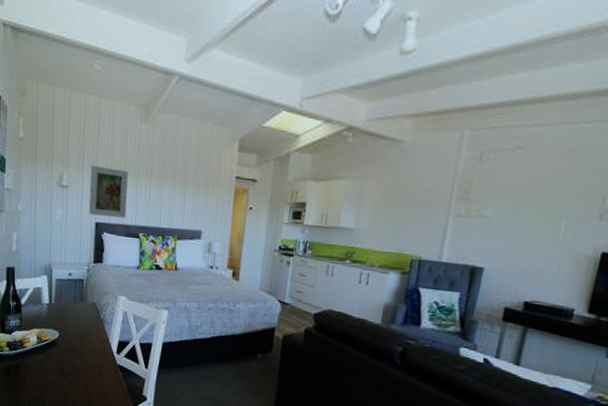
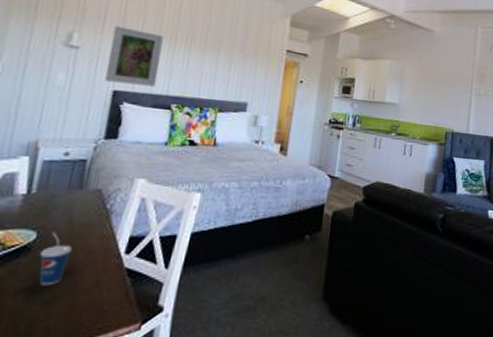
cup: none [63,333,82,371] -> present [39,232,72,286]

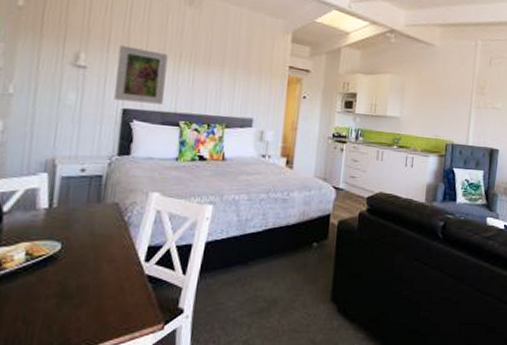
cup: present [39,232,72,286] -> none [66,243,95,292]

